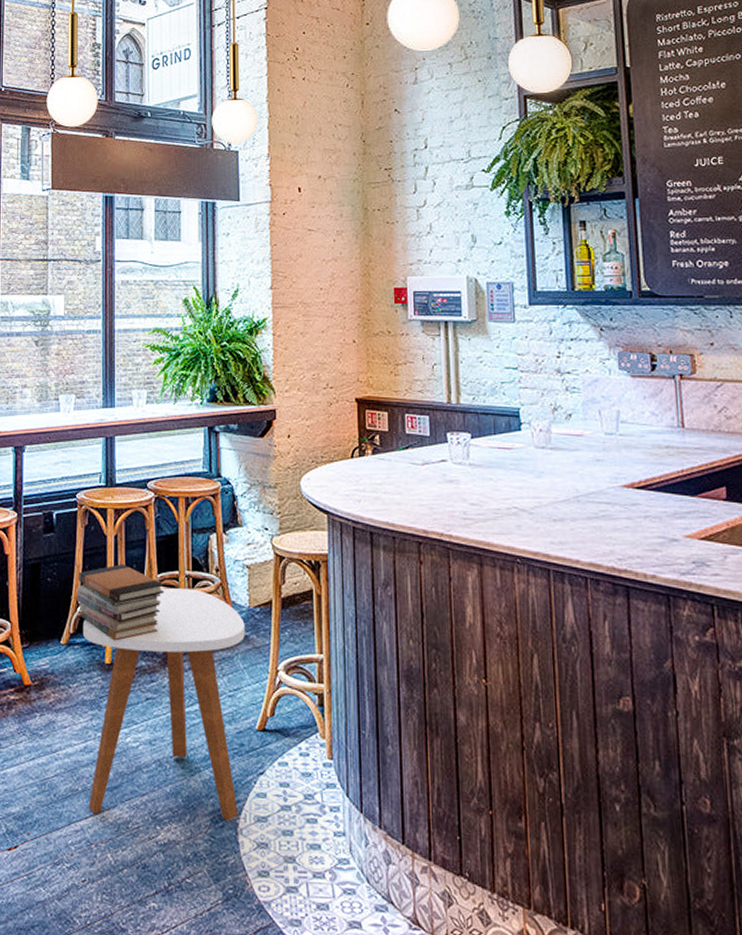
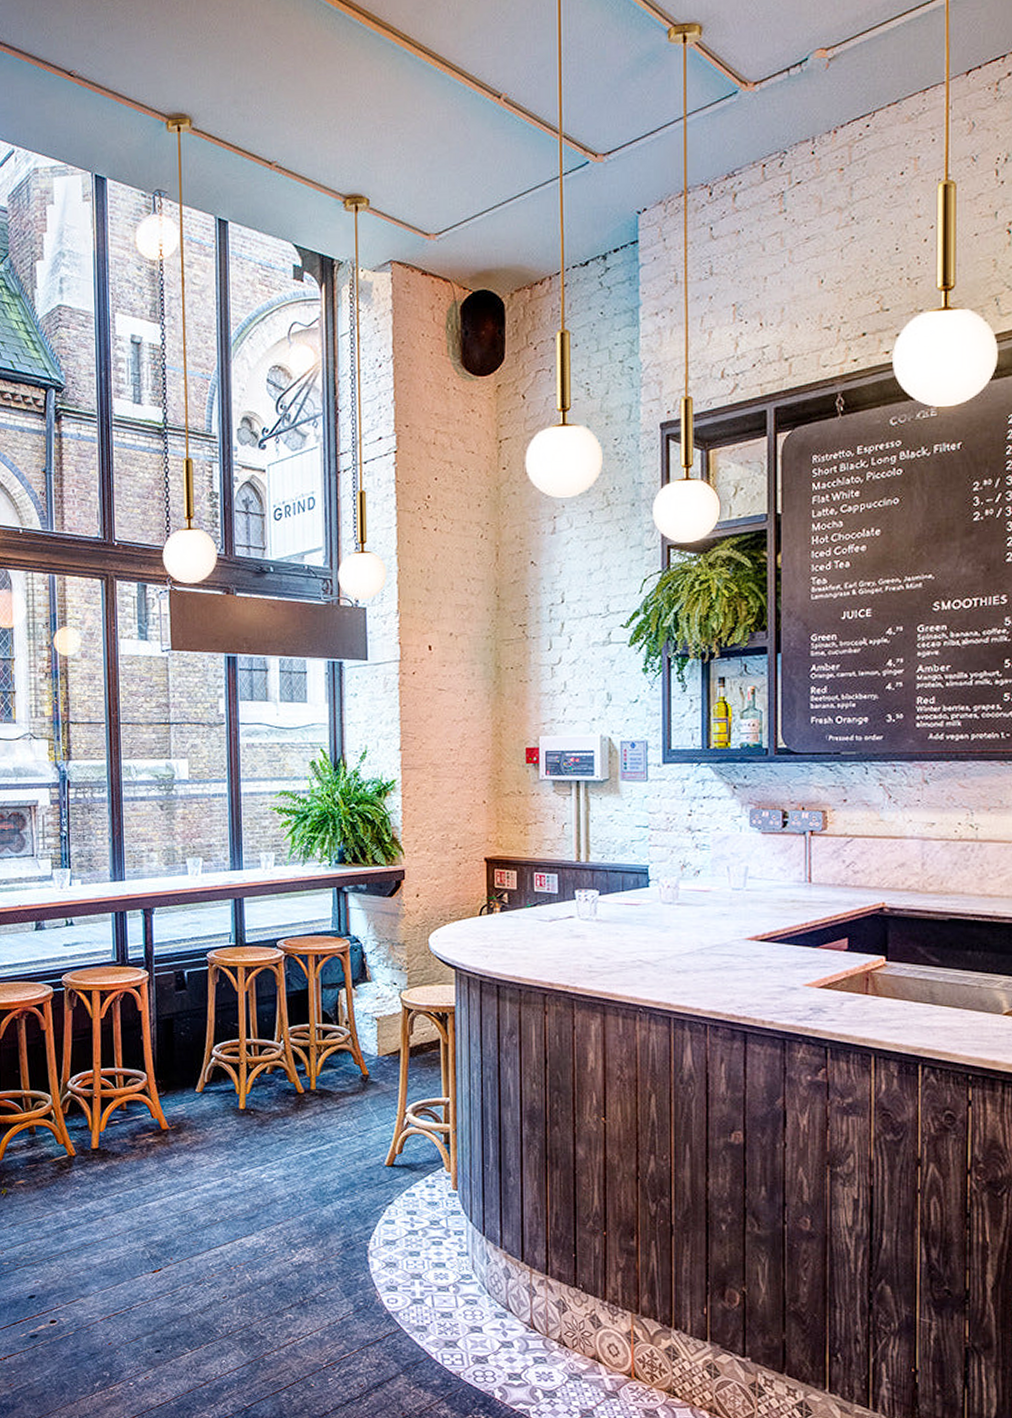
book stack: present [77,564,164,641] -> none [210,1019,296,1089]
side table: present [82,588,245,822] -> none [216,1040,374,1245]

